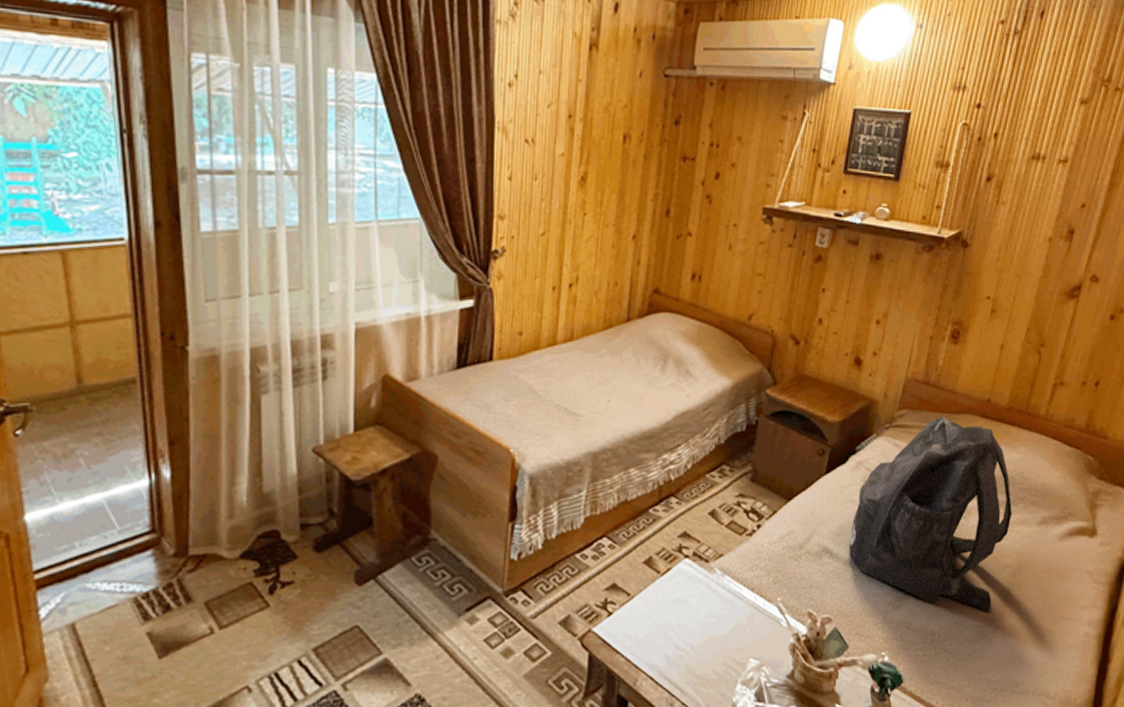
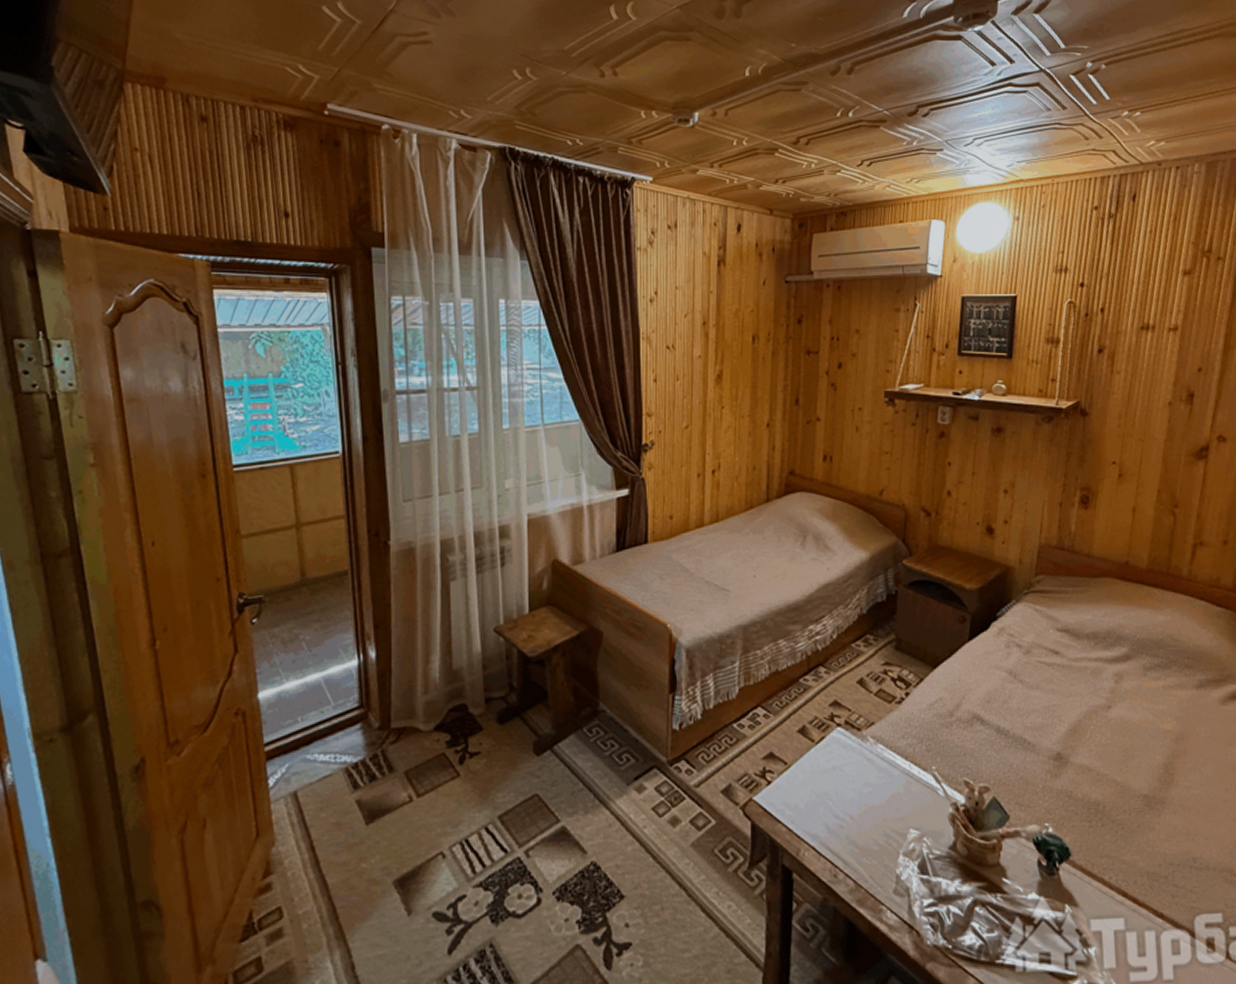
backpack: present [849,416,1013,613] -> none [999,580,1167,781]

